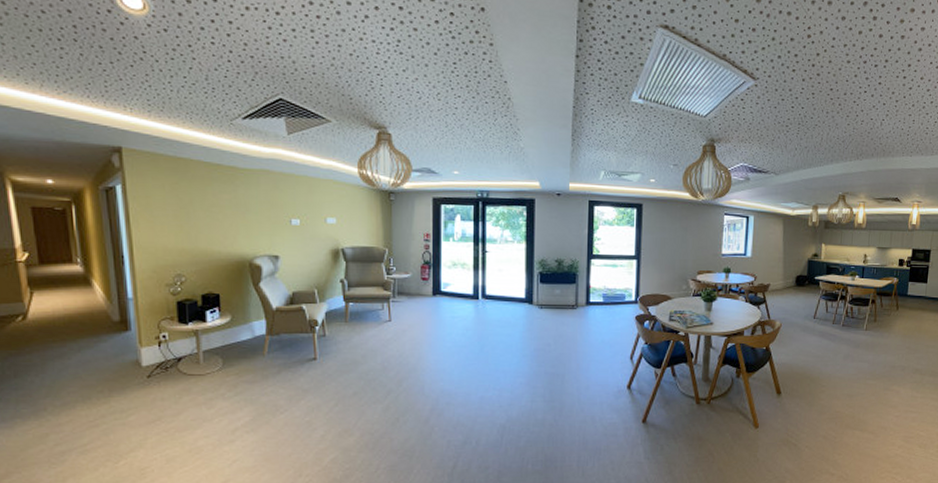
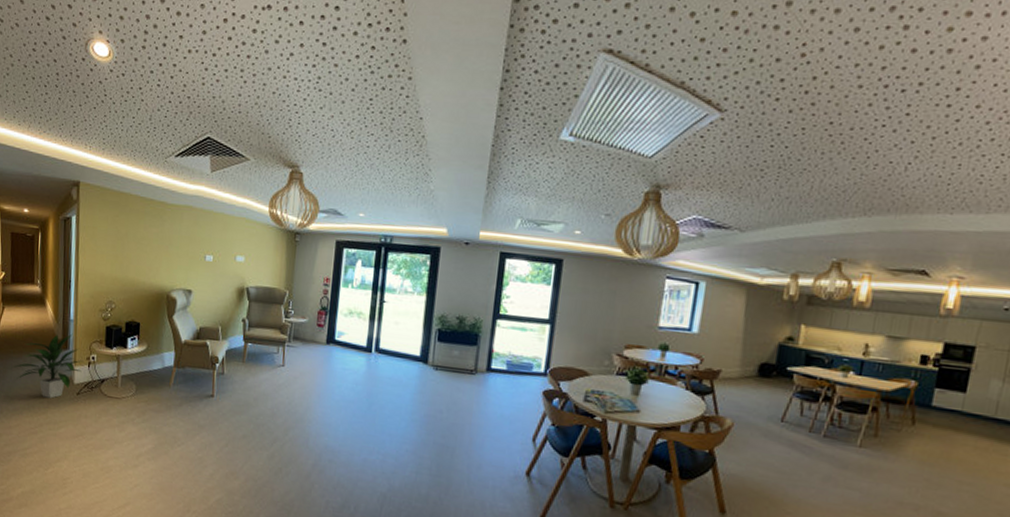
indoor plant: none [55,313,152,386] -> present [14,333,84,399]

